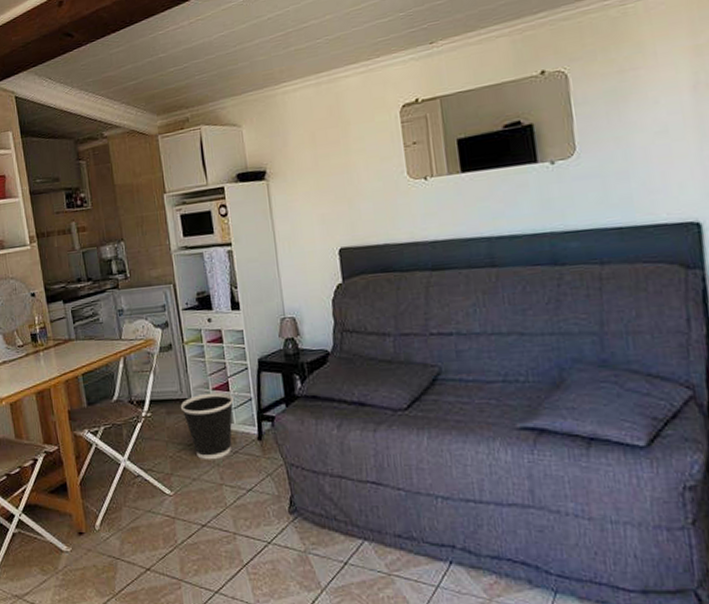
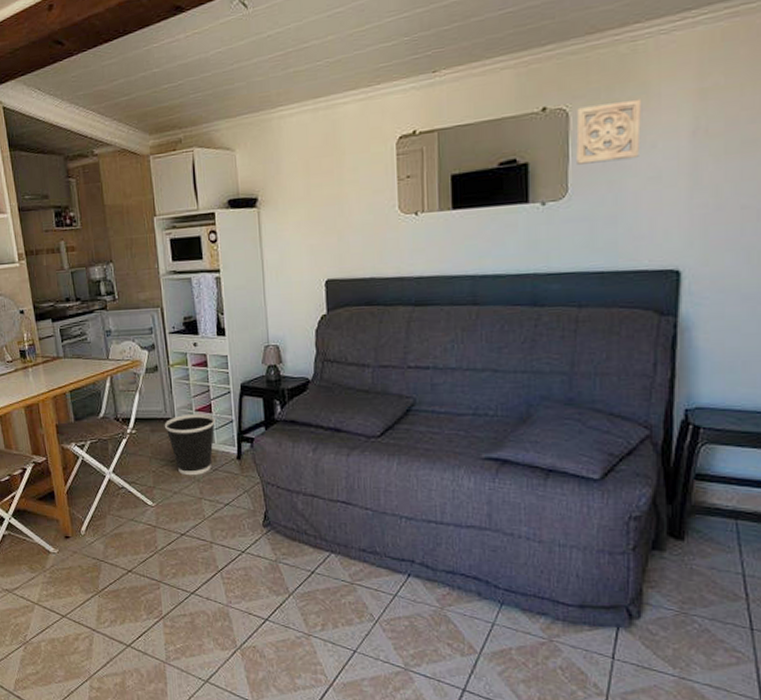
wall ornament: none [576,57,643,123] -> present [576,98,642,165]

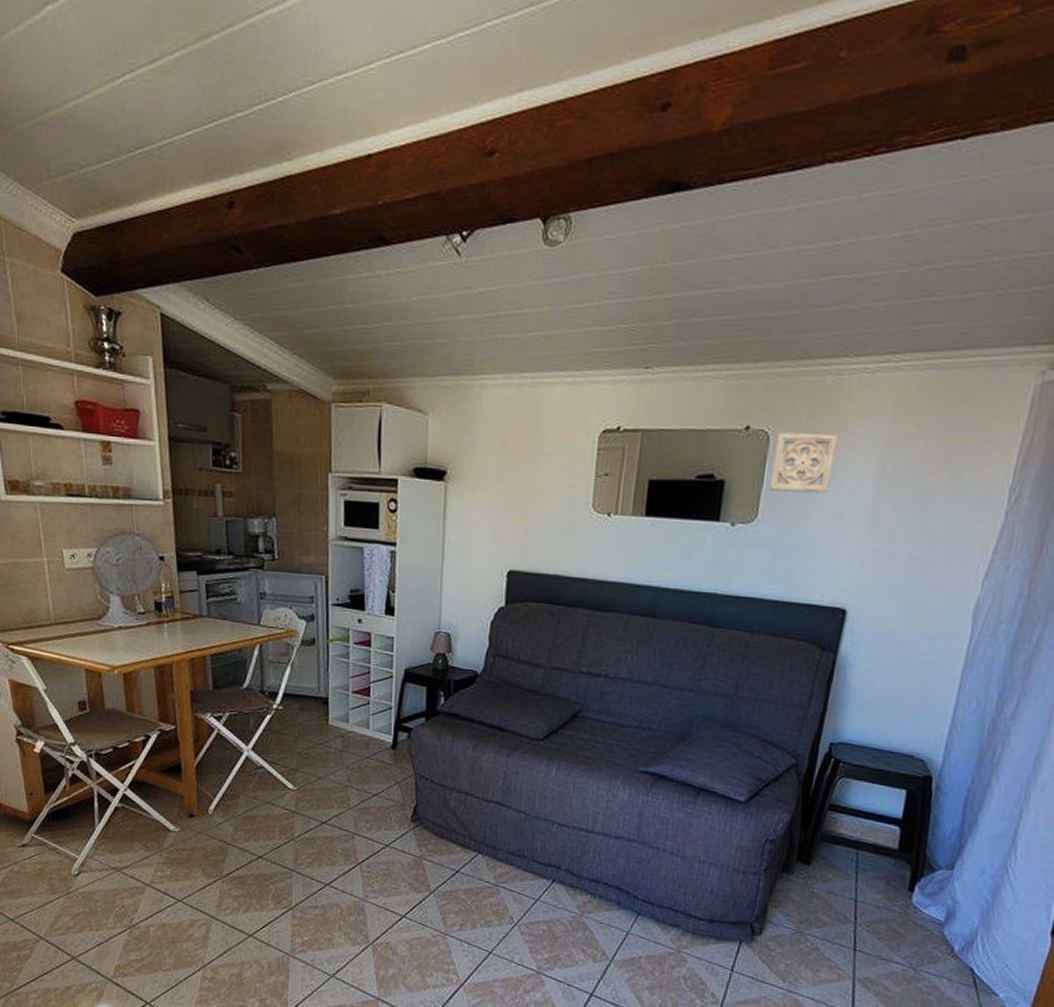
wastebasket: present [164,413,215,476] -> none [315,695,373,762]

